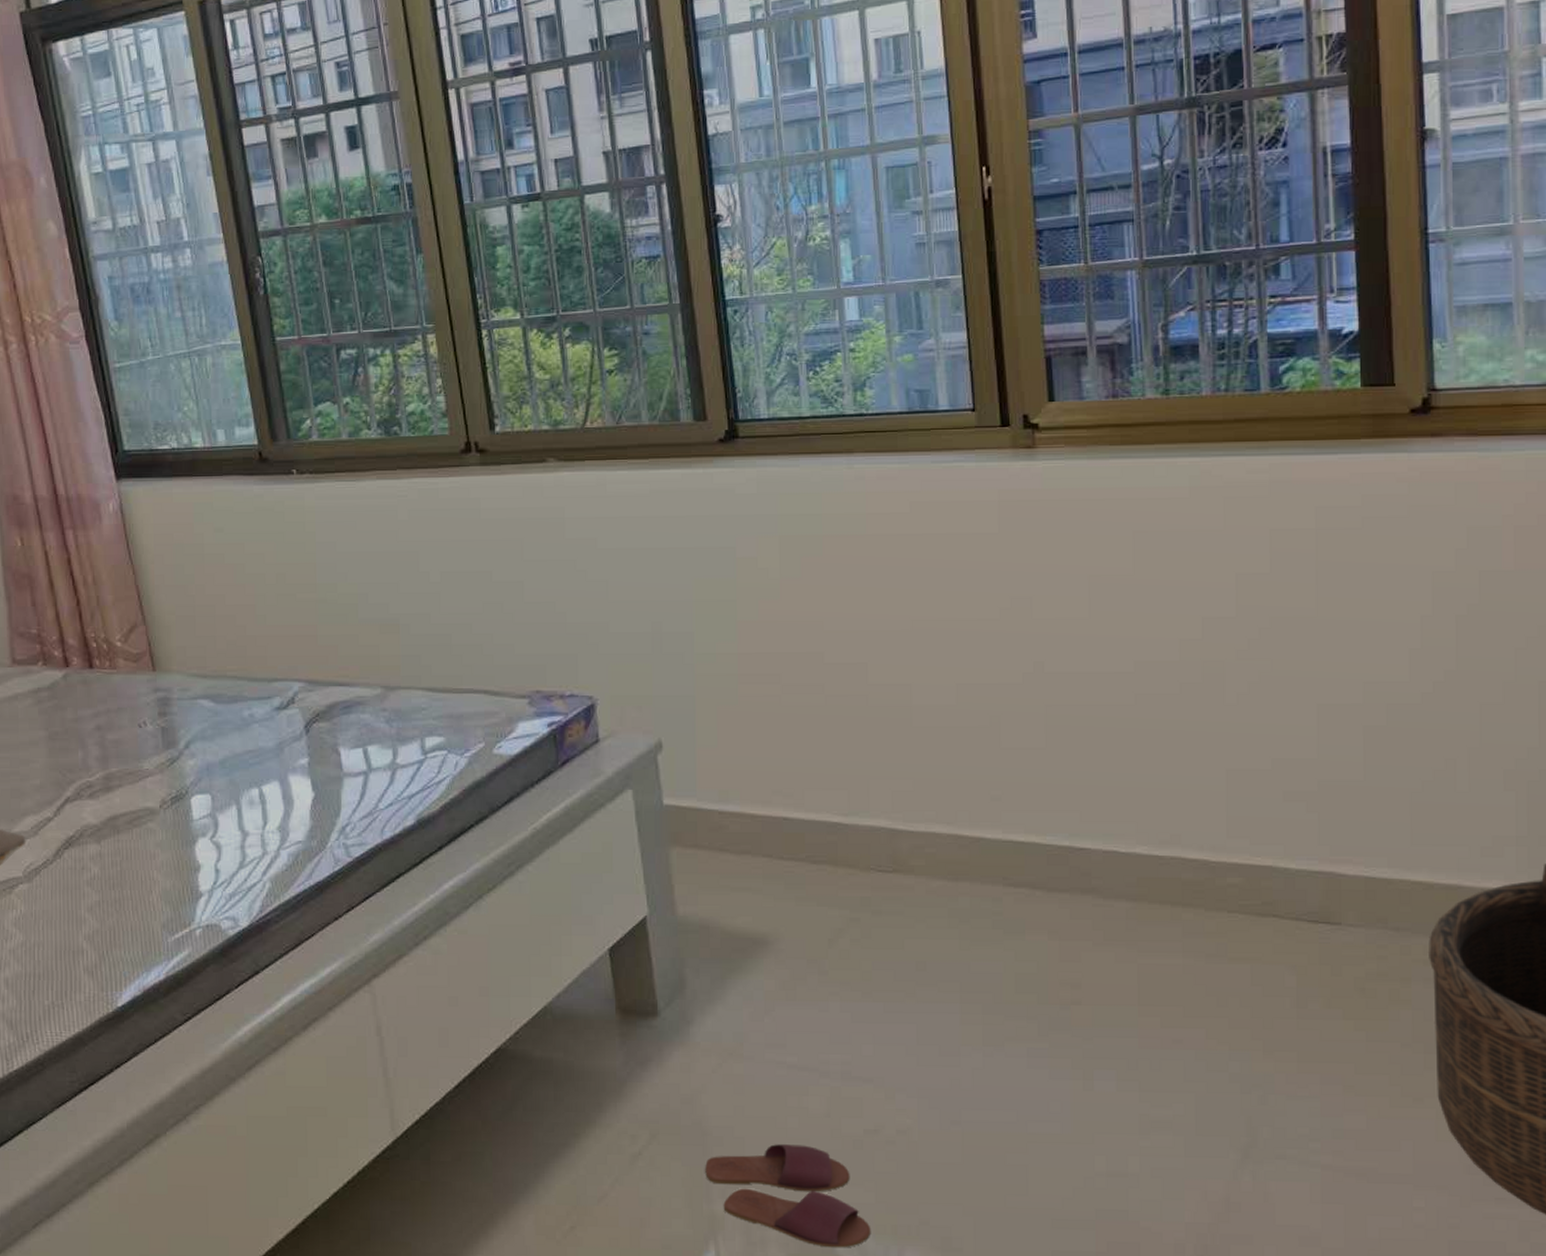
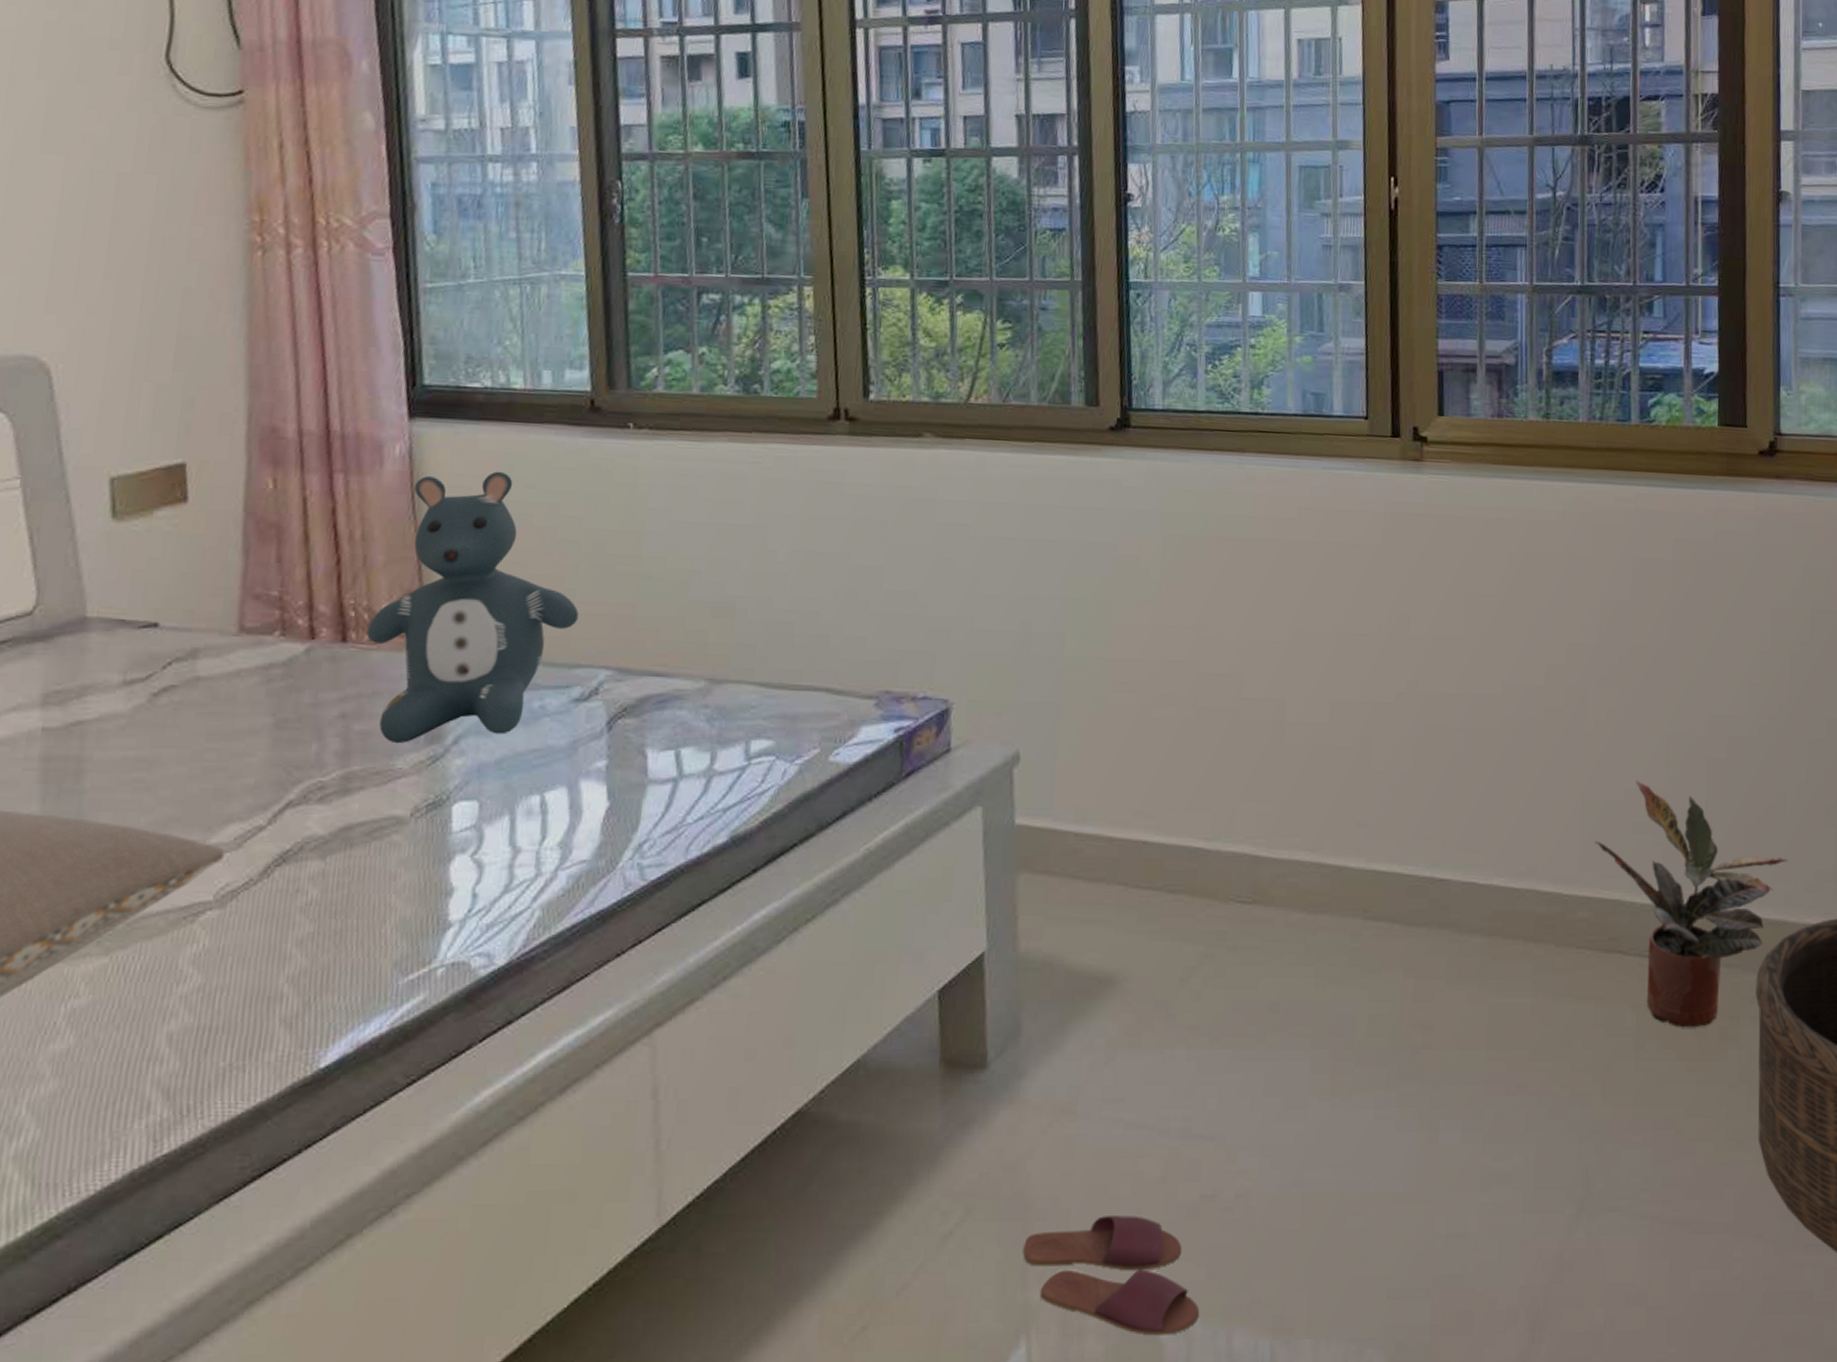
stuffed animal: none [107,519,271,749] -> present [367,471,579,744]
potted plant: none [1242,750,1461,988] -> present [1594,781,1788,1027]

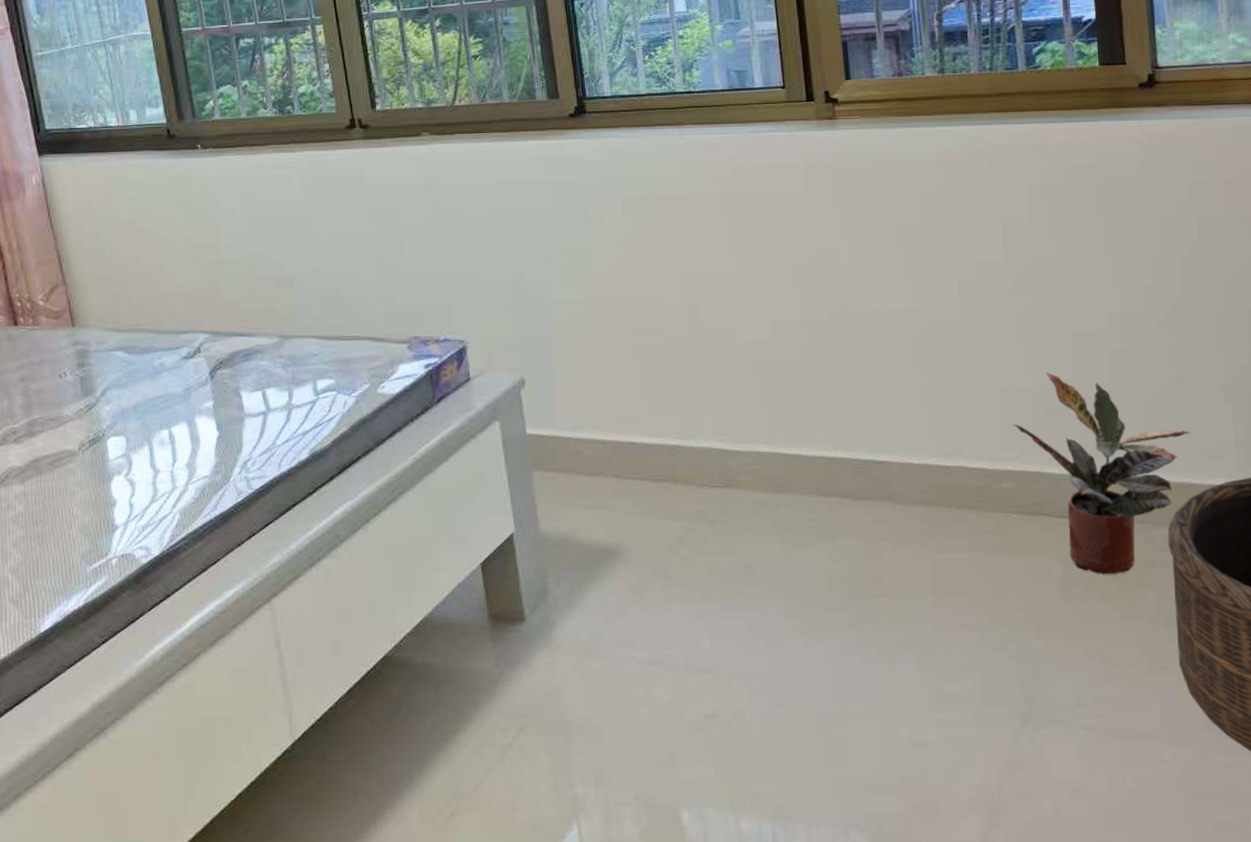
stuffed animal: present [367,471,579,744] -> none [31,190,179,398]
slippers: present [1023,1215,1200,1336] -> none [568,730,712,821]

